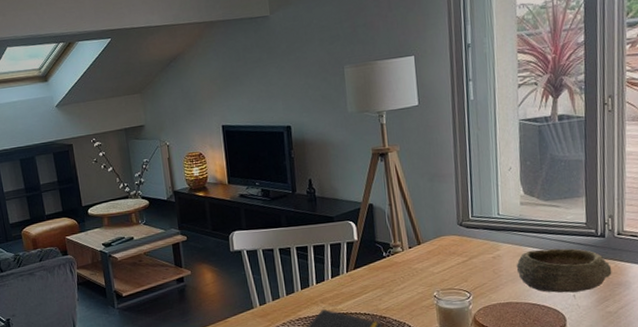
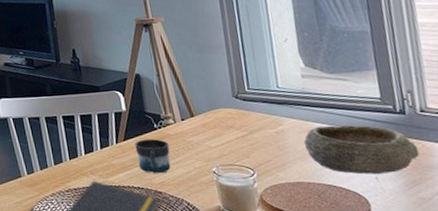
mug: none [364,267,396,300] -> present [134,138,171,174]

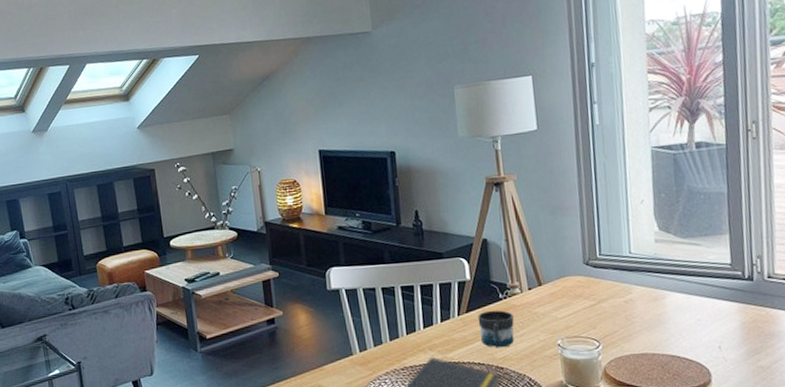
bowl: present [303,125,420,175] -> none [651,292,763,344]

